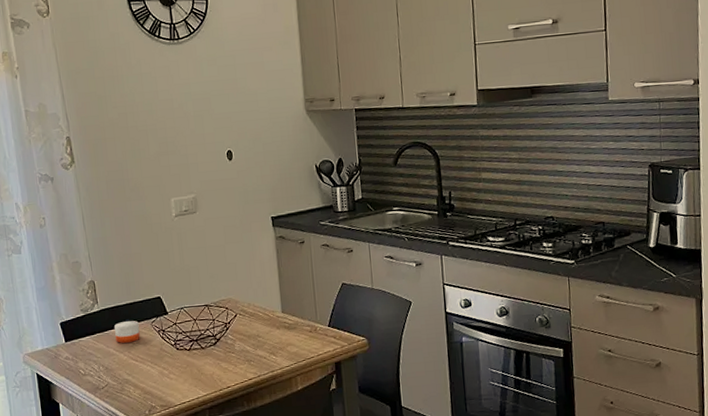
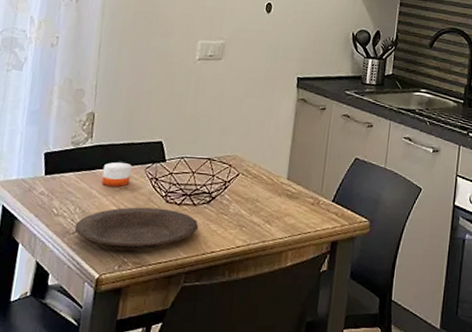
plate: none [102,355,211,395] -> present [74,207,199,249]

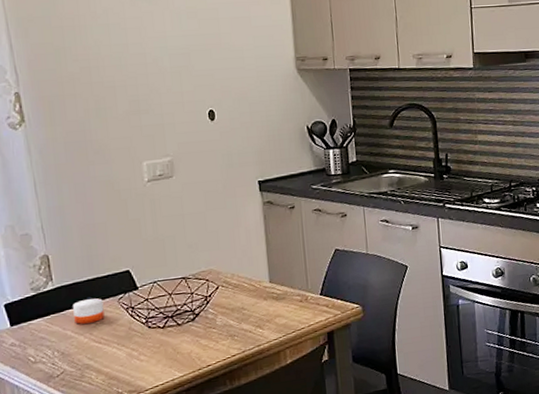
plate: present [74,207,199,249] -> none [57,334,189,381]

